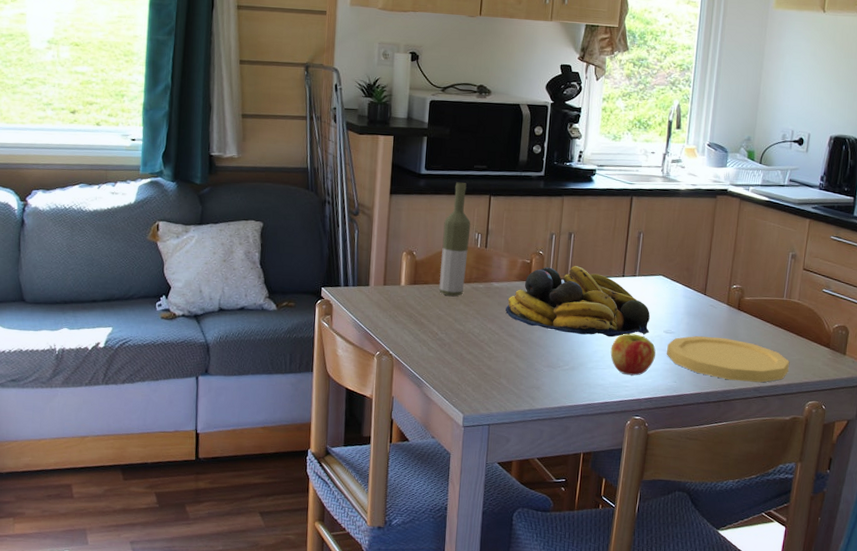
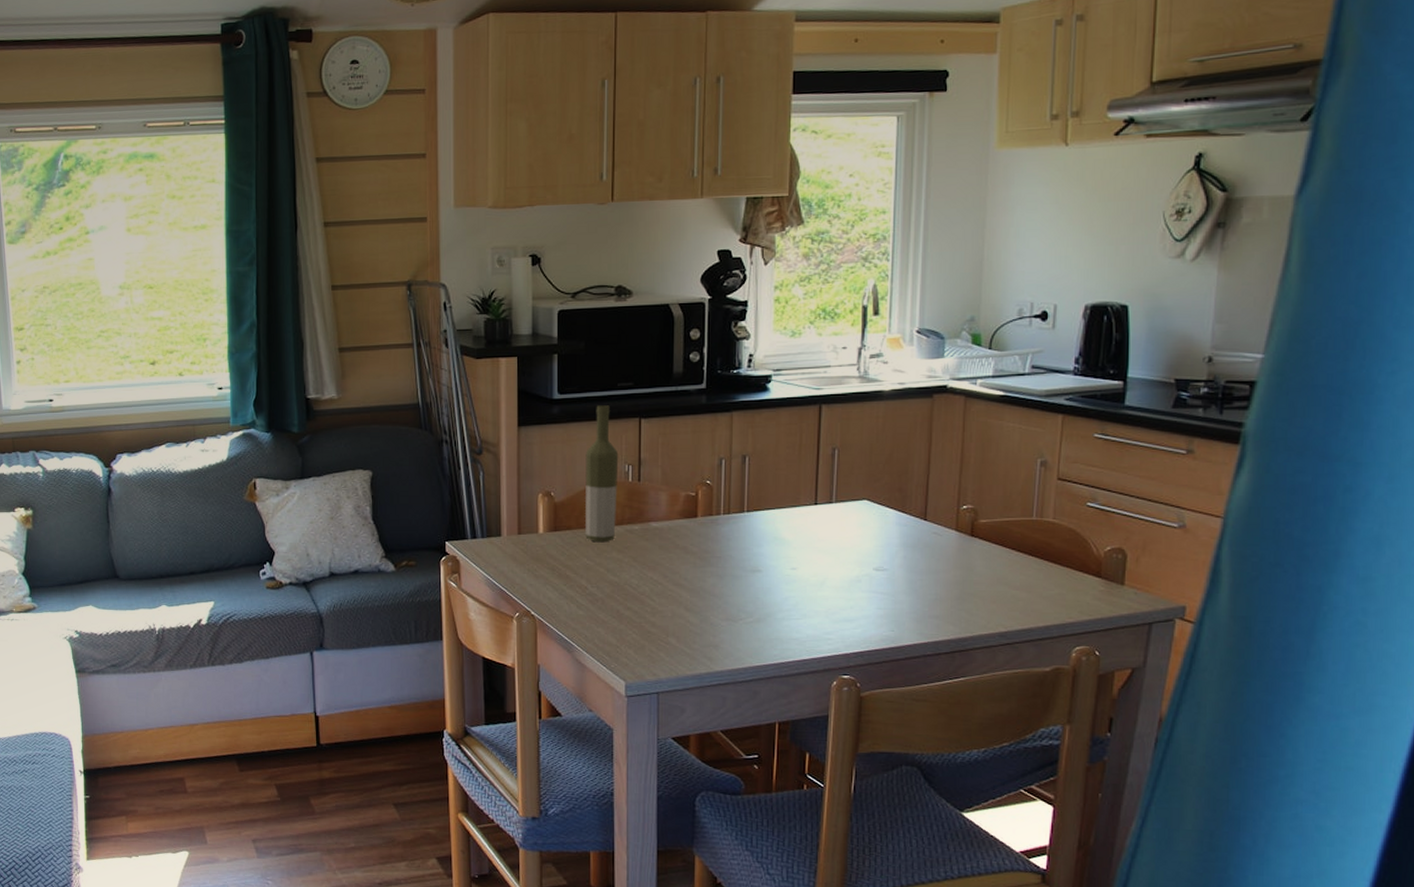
fruit bowl: present [506,266,650,337] -> none [669,495,855,580]
apple: present [610,333,656,376] -> none [805,574,864,626]
plate: present [666,335,790,383] -> none [878,571,1047,626]

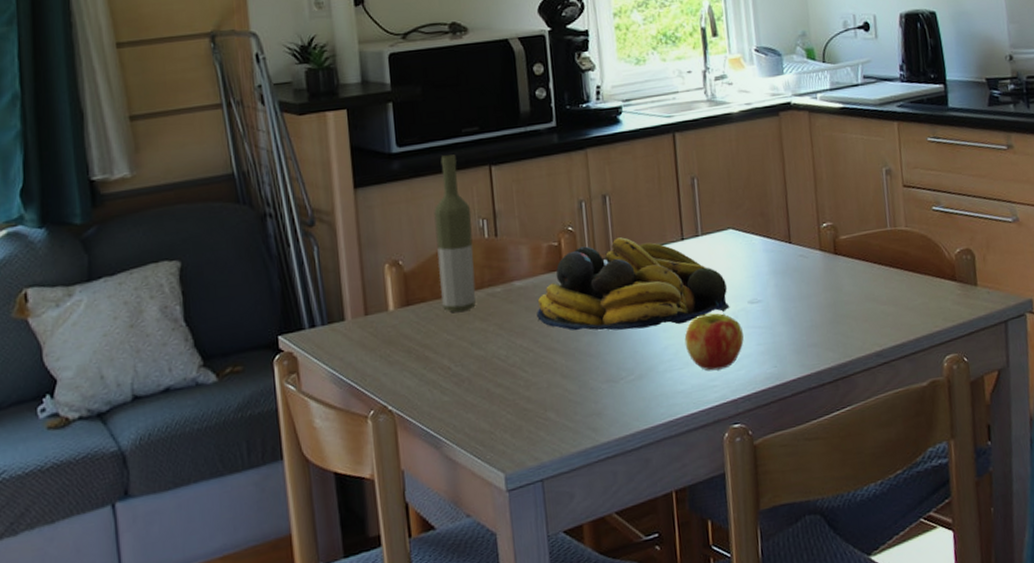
fruit bowl: none [669,495,855,580] -> present [537,237,730,331]
apple: none [805,574,864,626] -> present [684,313,744,371]

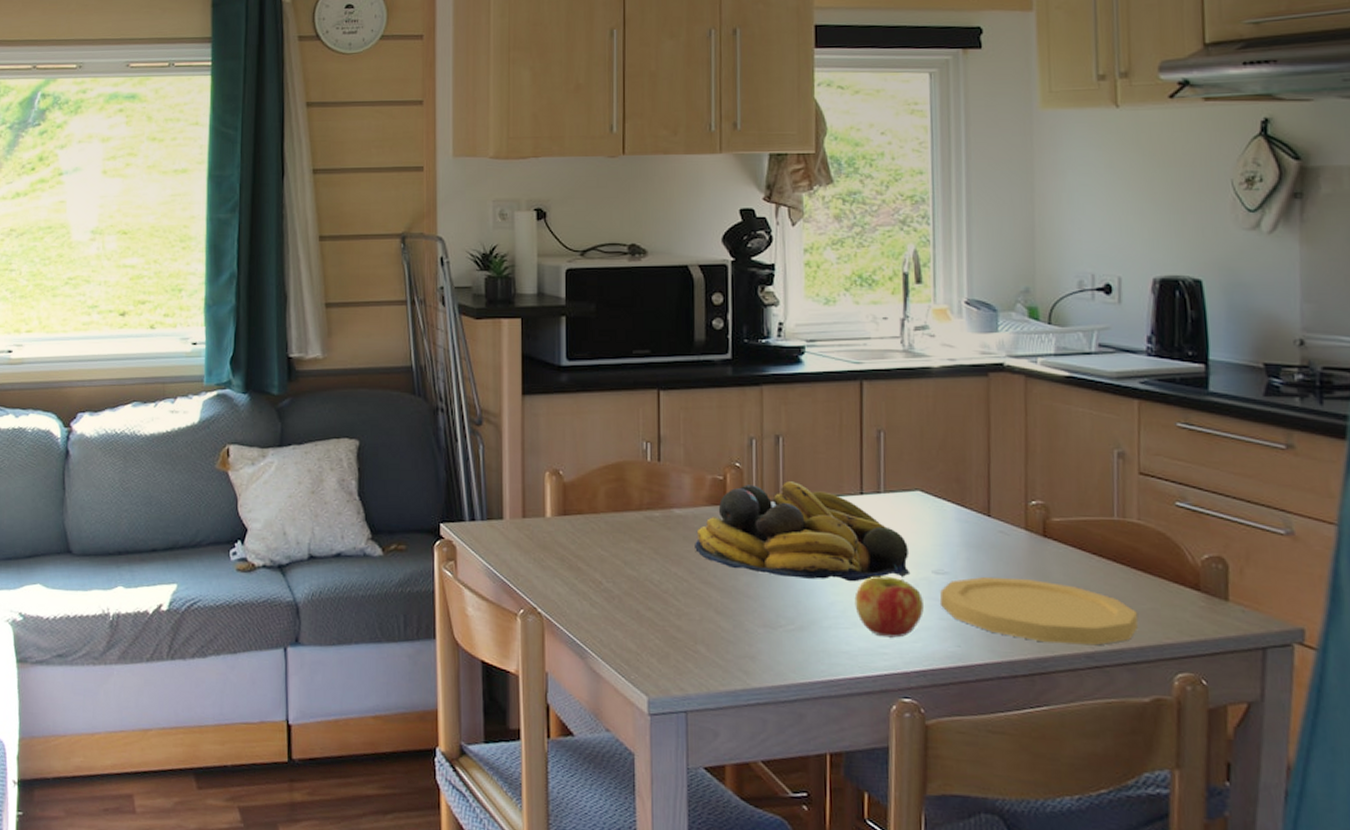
bottle: present [434,154,476,313] -> none [598,374,636,531]
plate: none [756,294,913,350] -> present [939,576,1139,646]

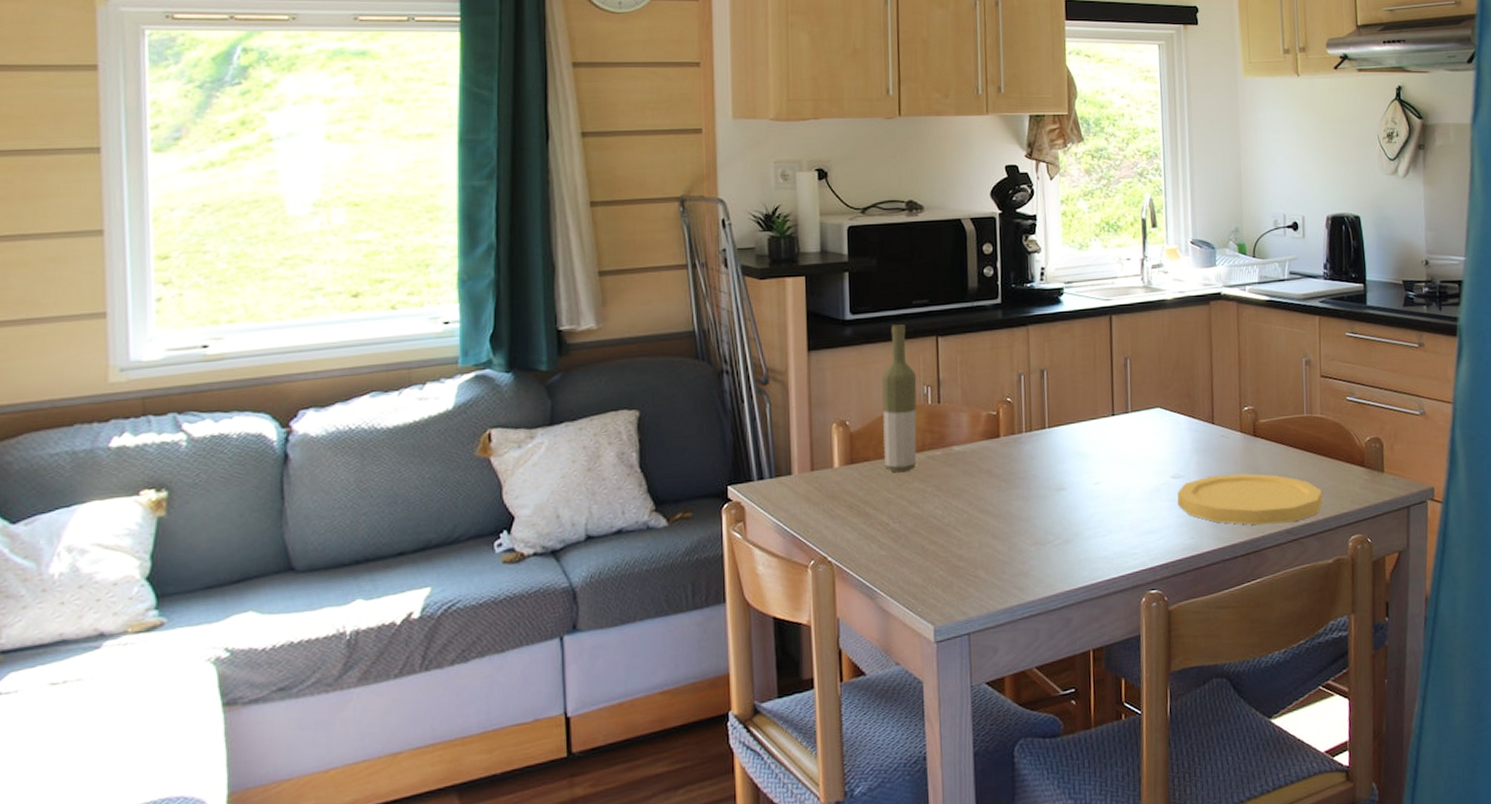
bottle: none [598,374,636,531] -> present [882,324,917,473]
fruit bowl: present [695,481,911,582] -> none [973,410,1154,497]
apple: present [854,576,924,638] -> none [1109,485,1165,539]

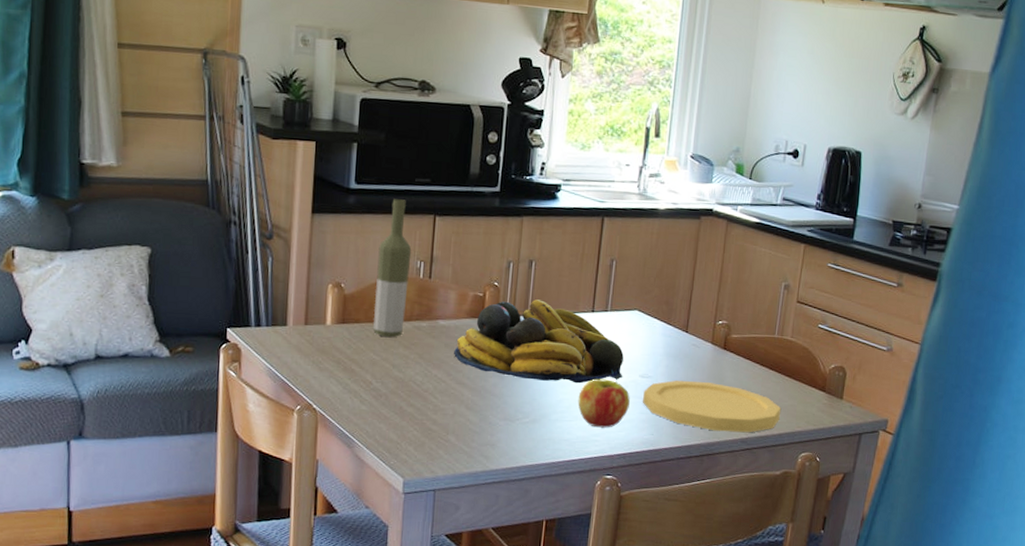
fruit bowl: none [973,410,1154,497] -> present [454,299,624,384]
apple: none [1109,485,1165,539] -> present [577,379,630,428]

